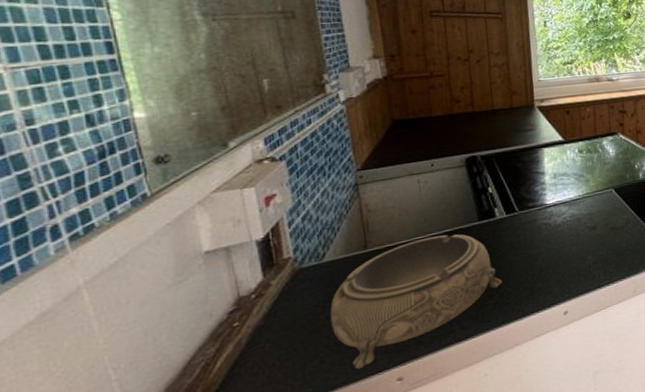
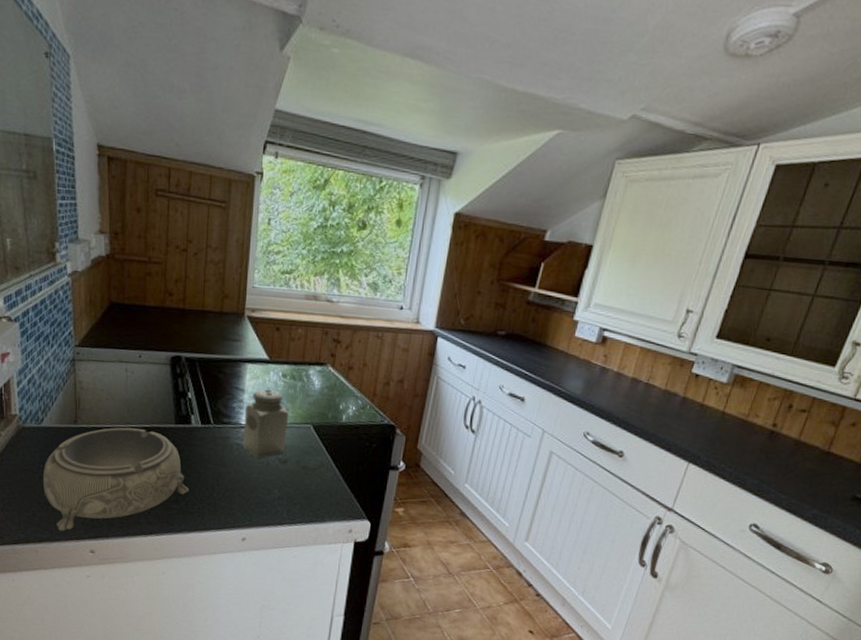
salt shaker: none [547,166,592,232] -> present [243,389,289,458]

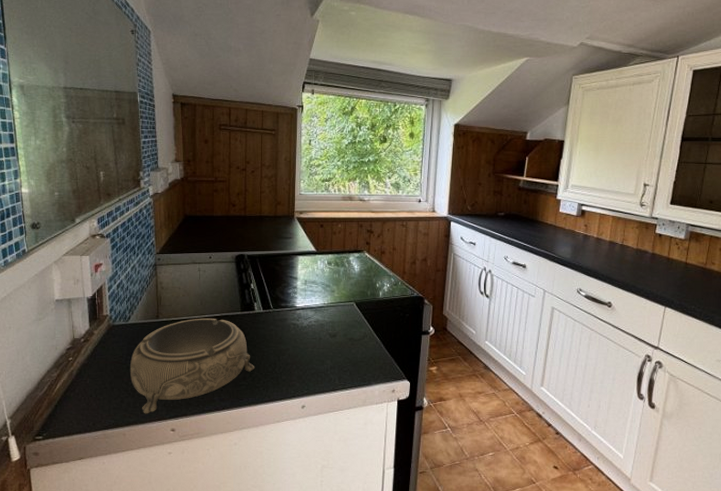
salt shaker: present [243,389,289,458] -> none [298,276,335,334]

